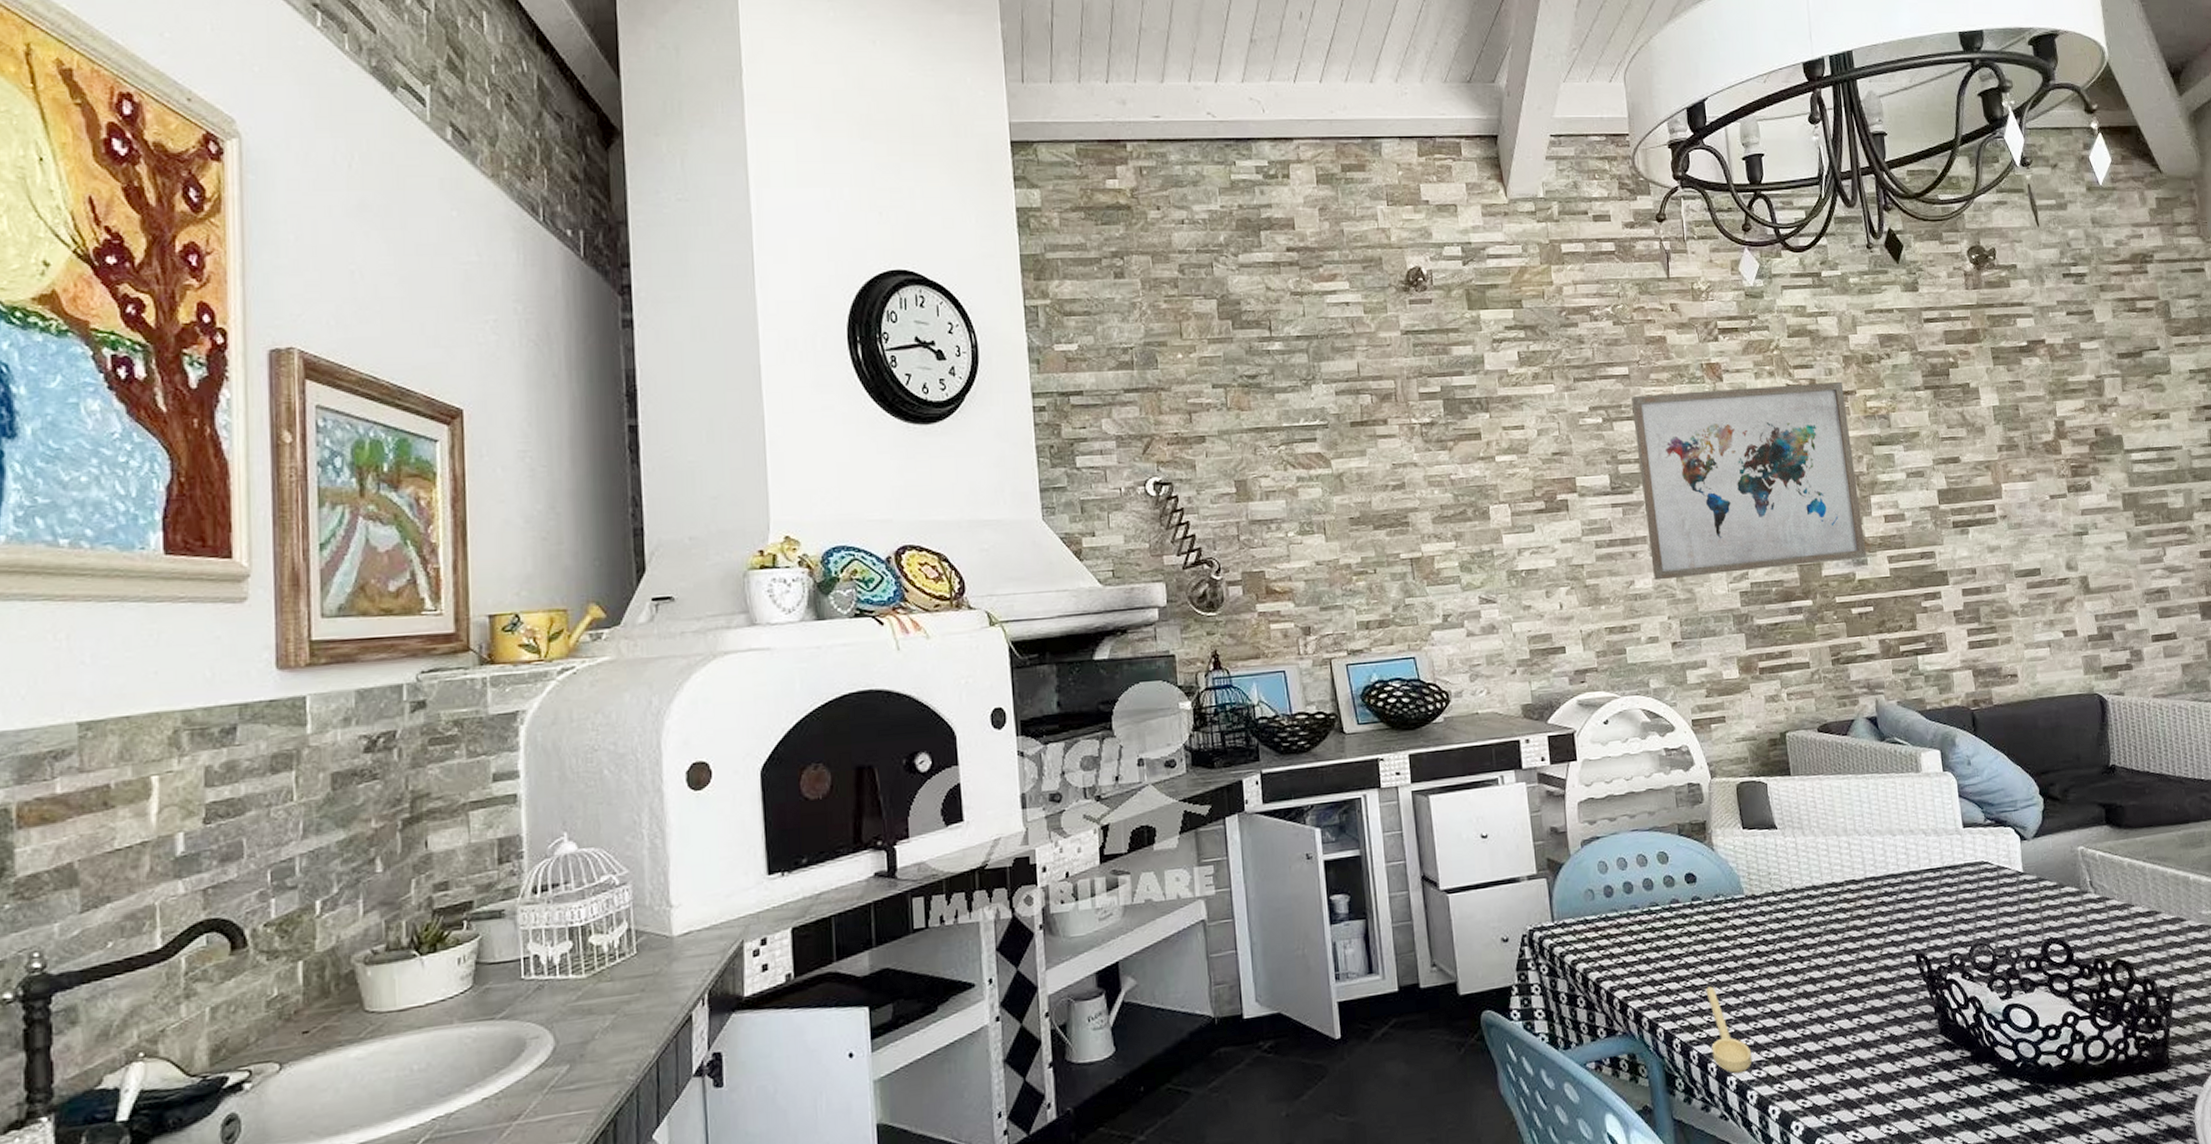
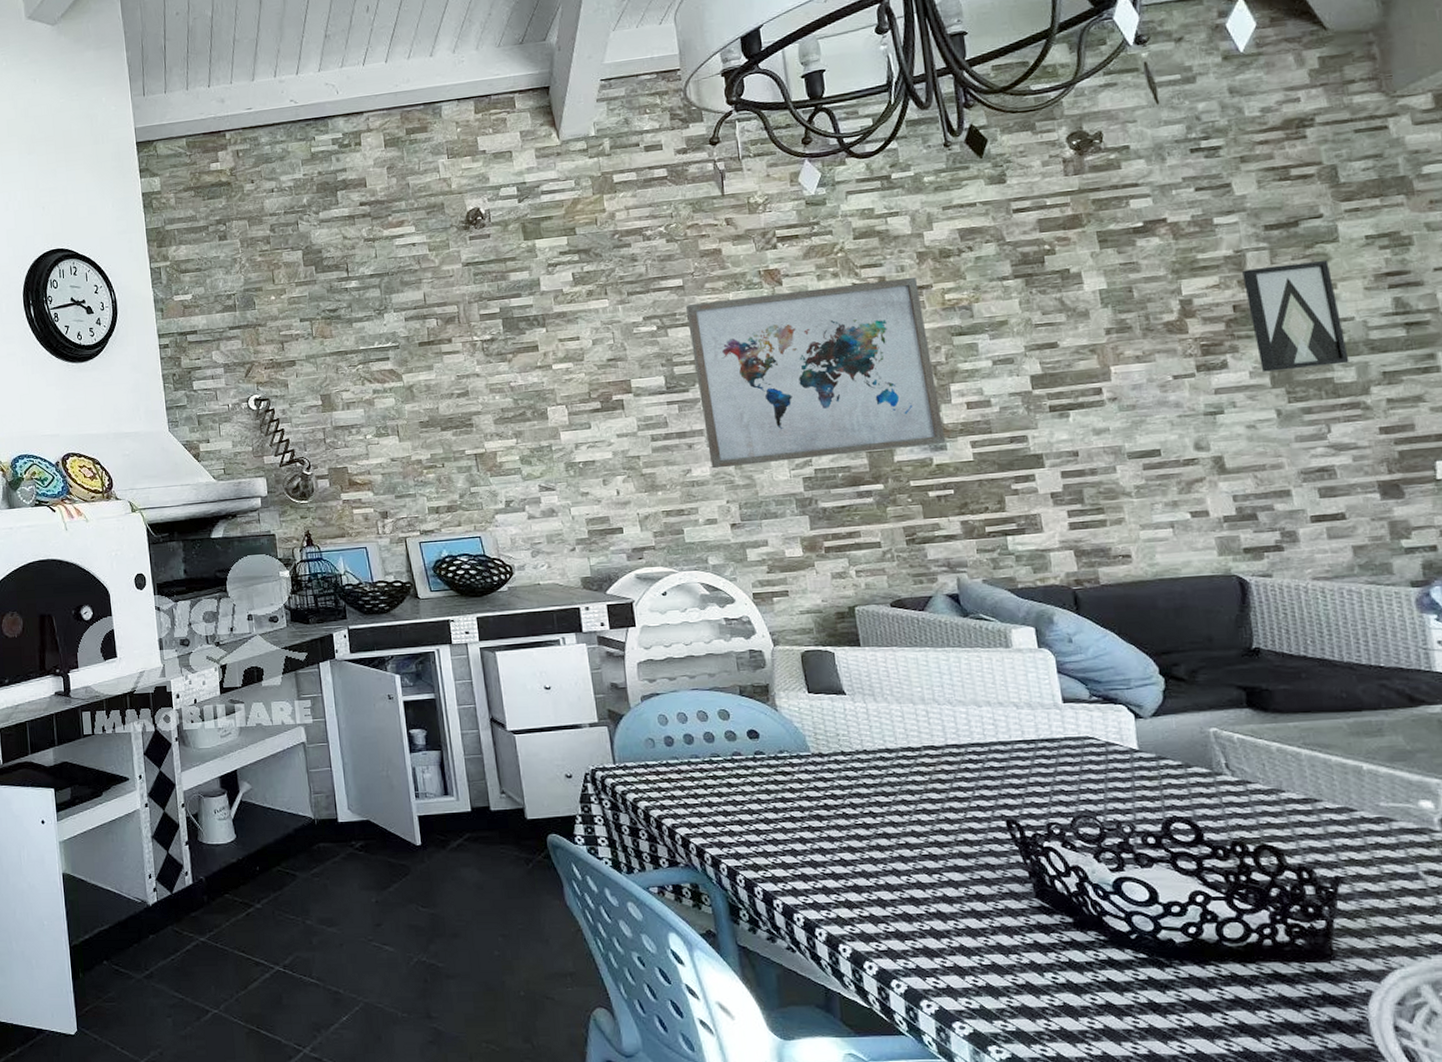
spoon: present [1706,986,1752,1074] -> none [770,832,821,912]
wall art: none [2101,390,2179,495] -> present [1242,259,1349,372]

